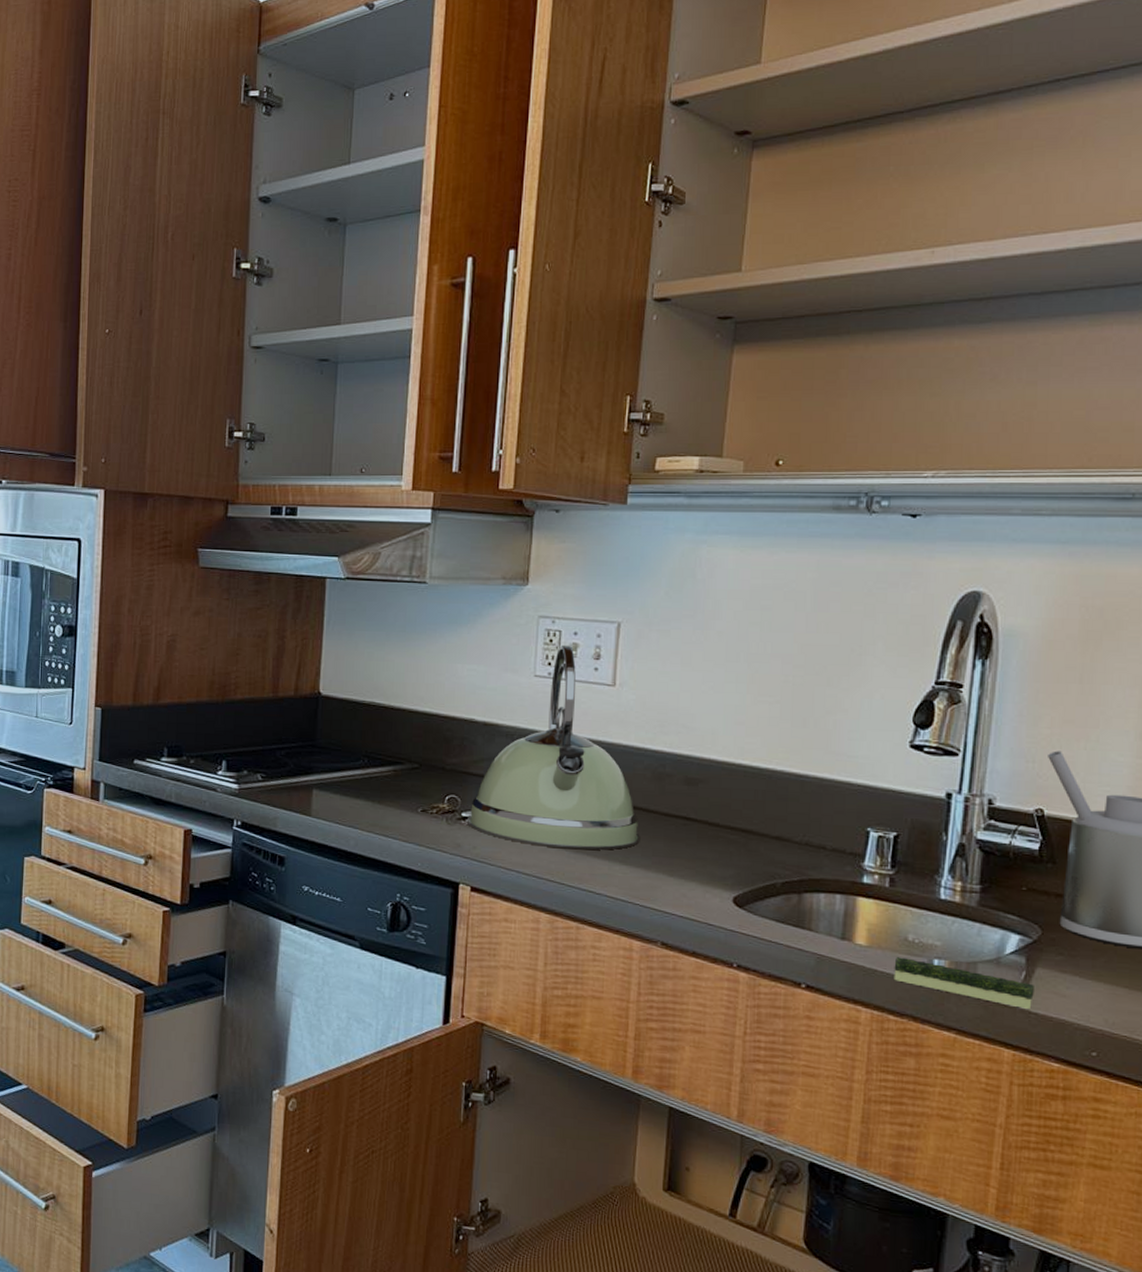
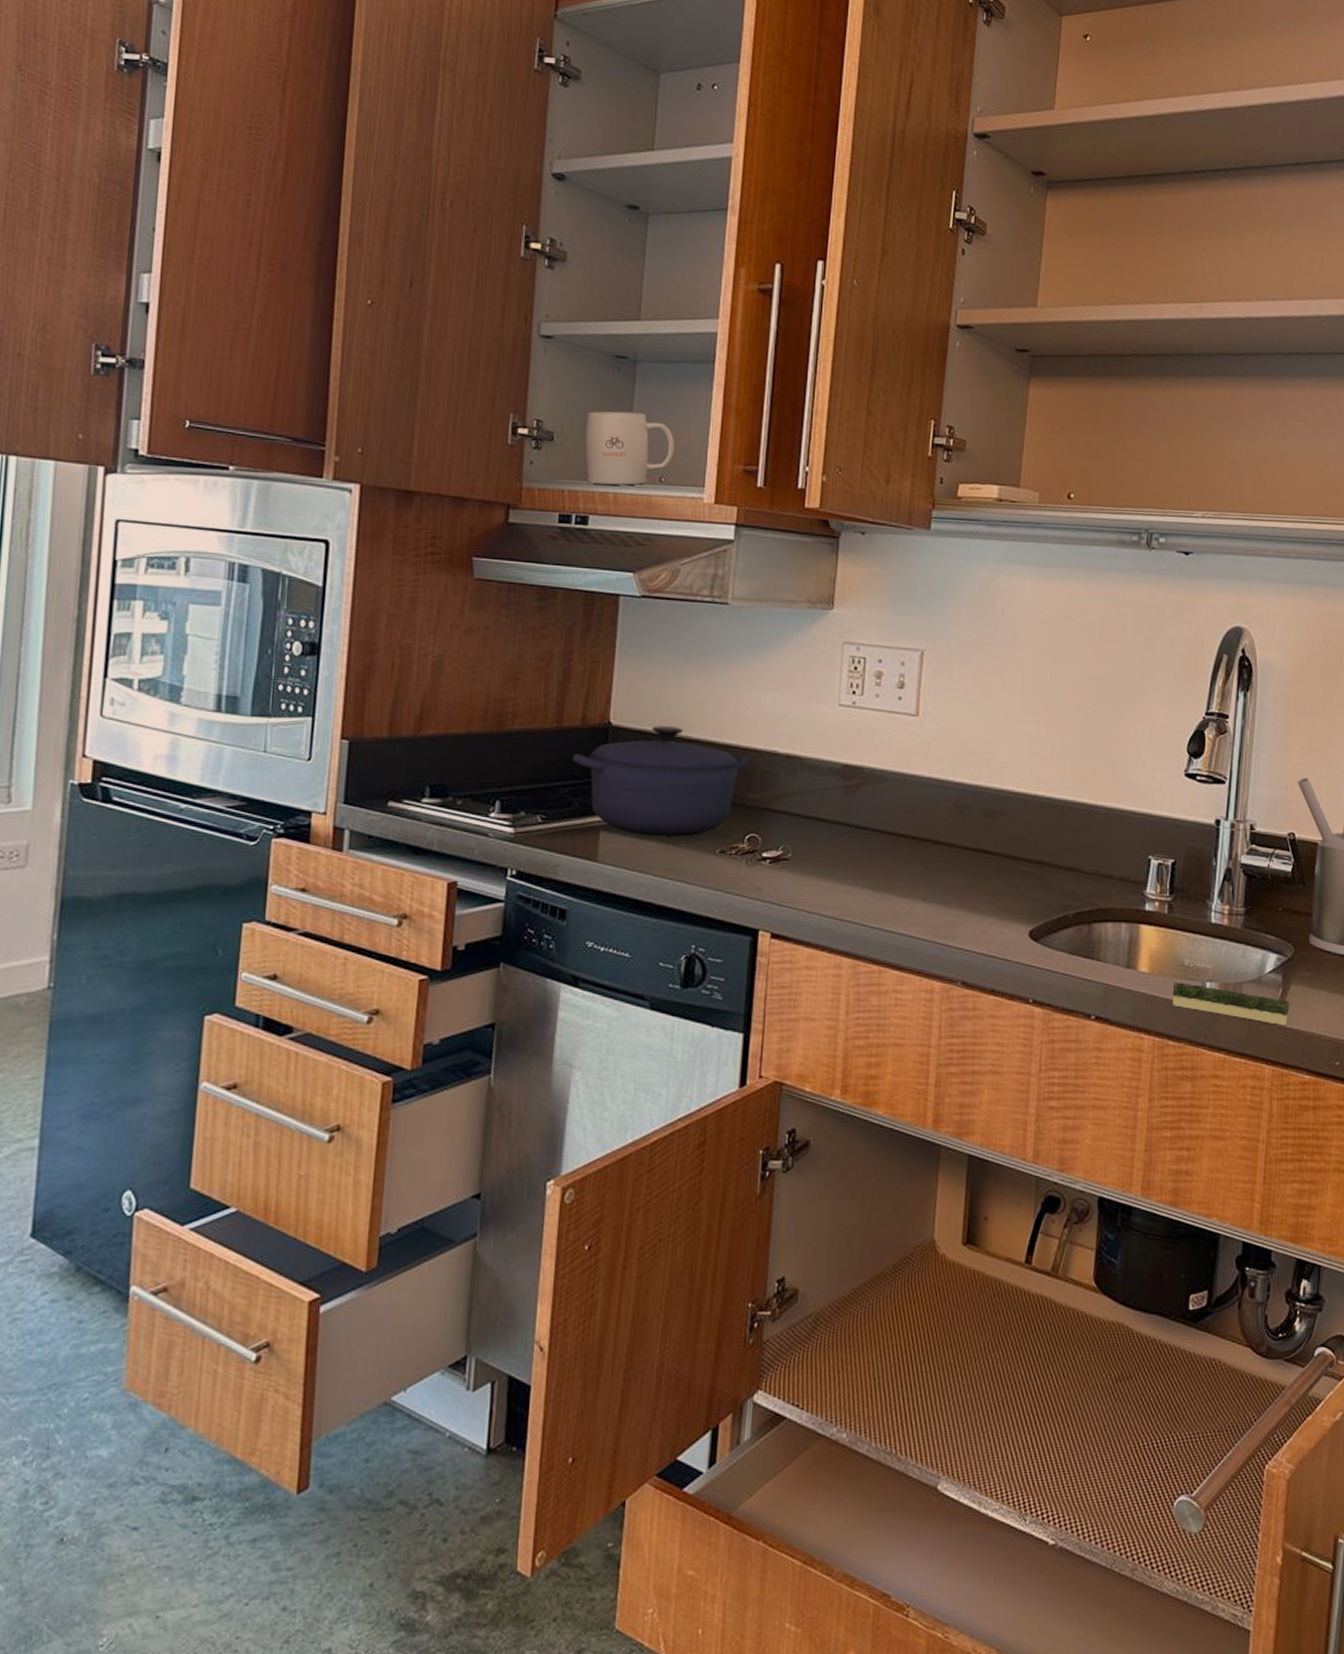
cooking pot: none [287,694,448,796] -> present [573,725,749,837]
mug: none [292,410,374,478] -> present [585,411,674,486]
kettle: present [467,644,640,851] -> none [768,672,942,889]

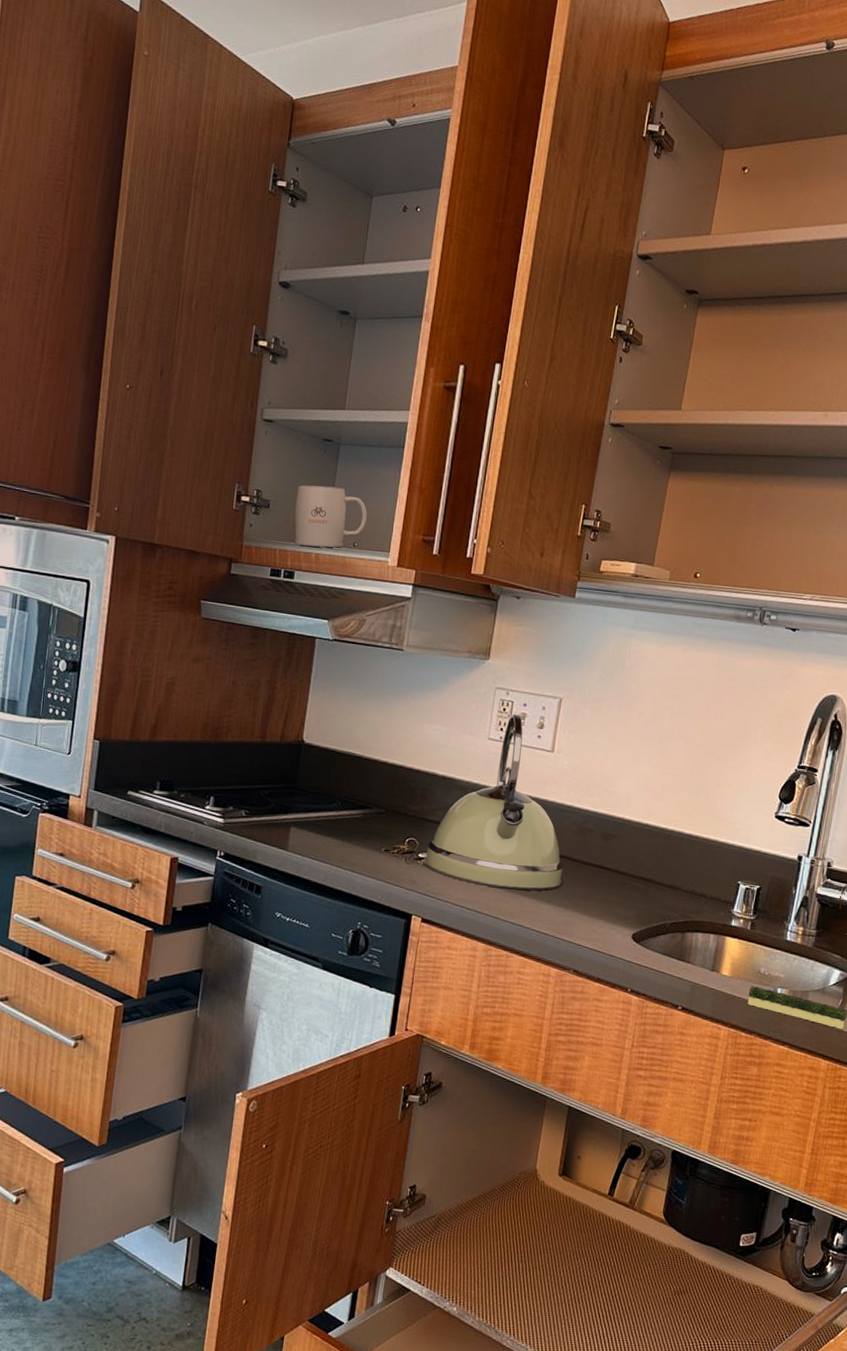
cooking pot: present [573,725,749,837] -> none [272,745,412,836]
kettle: none [768,672,942,889] -> present [423,713,564,891]

